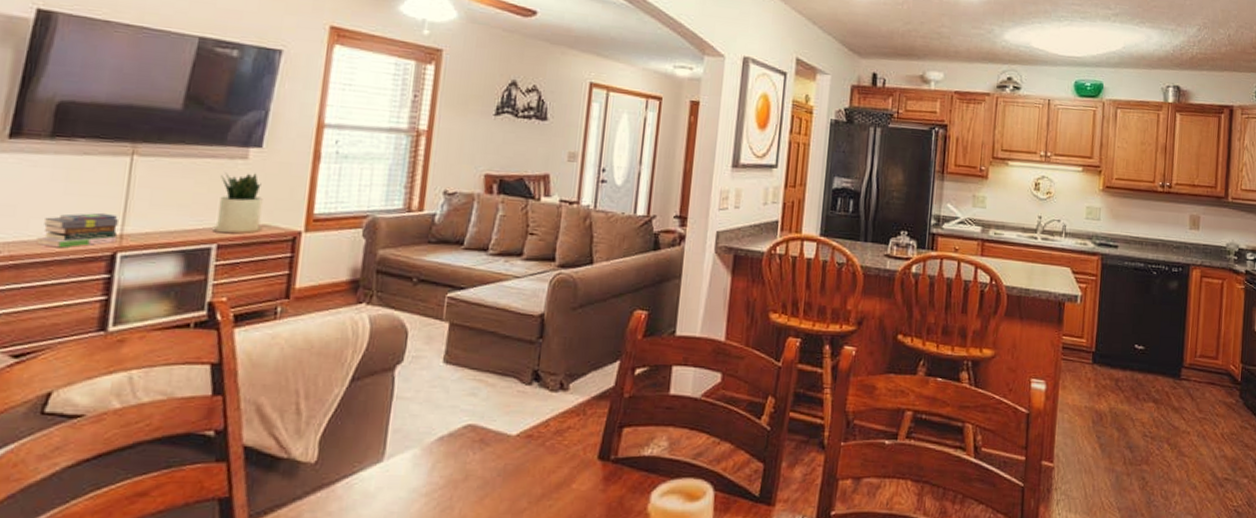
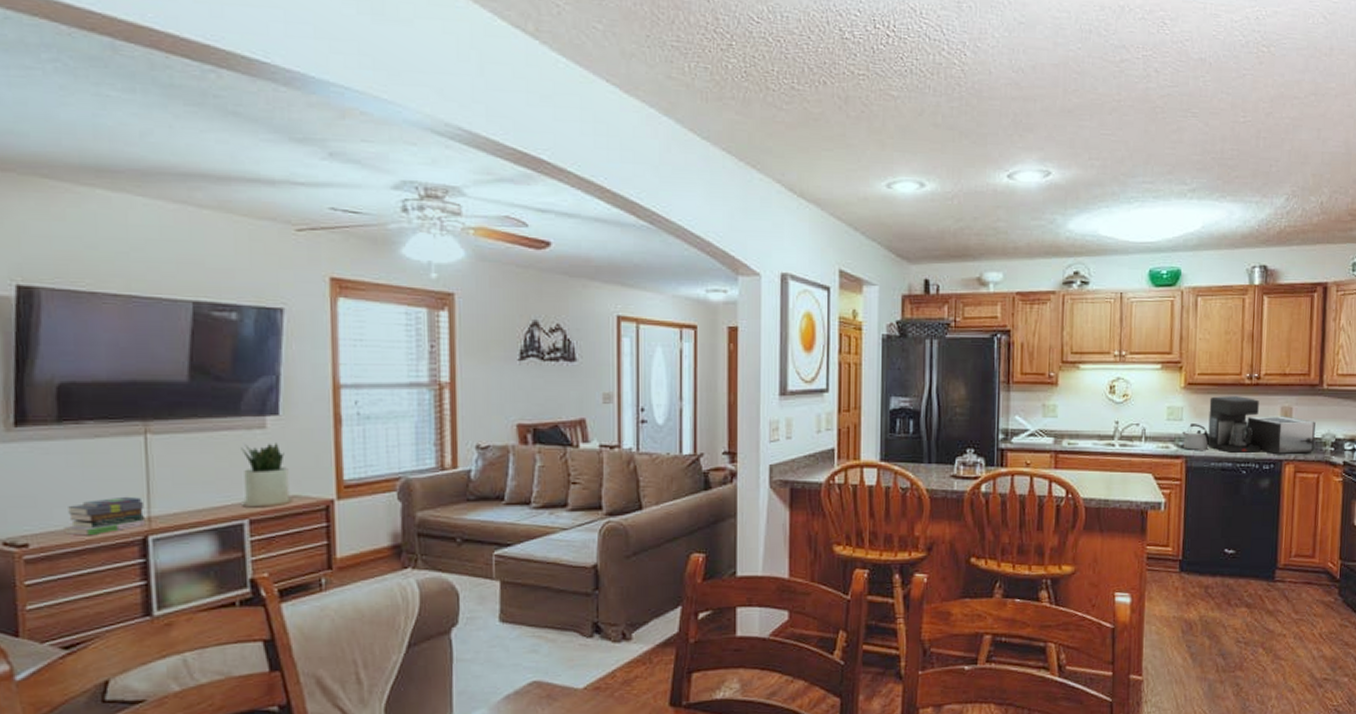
kettle: none [1099,224,1124,251] -> present [1182,424,1209,451]
coffee maker: none [1122,200,1170,256] -> present [1207,396,1261,454]
toaster: none [1158,222,1221,261] -> present [1247,416,1315,455]

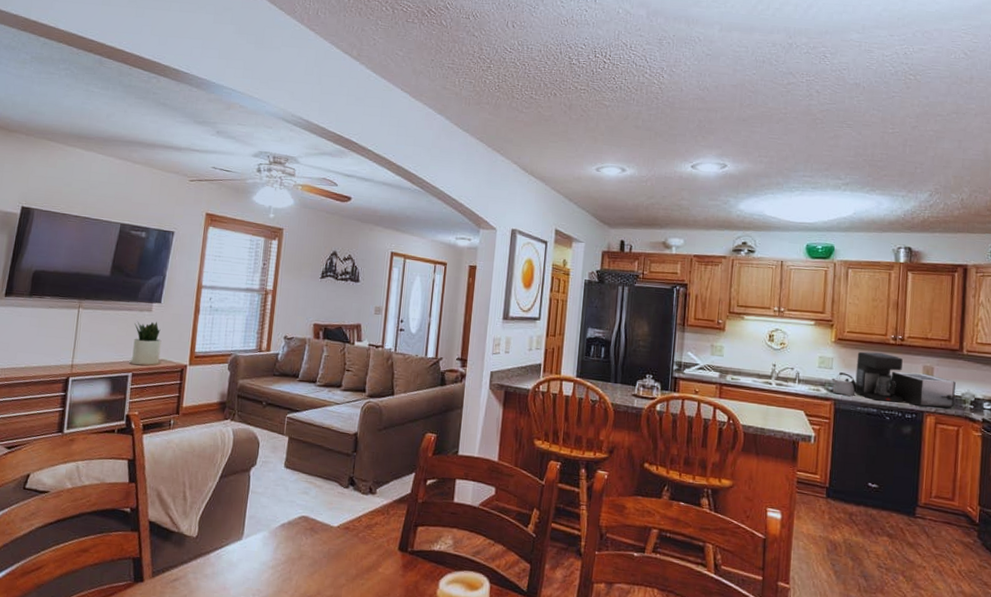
books: present [64,496,146,536] -> none [21,349,70,374]

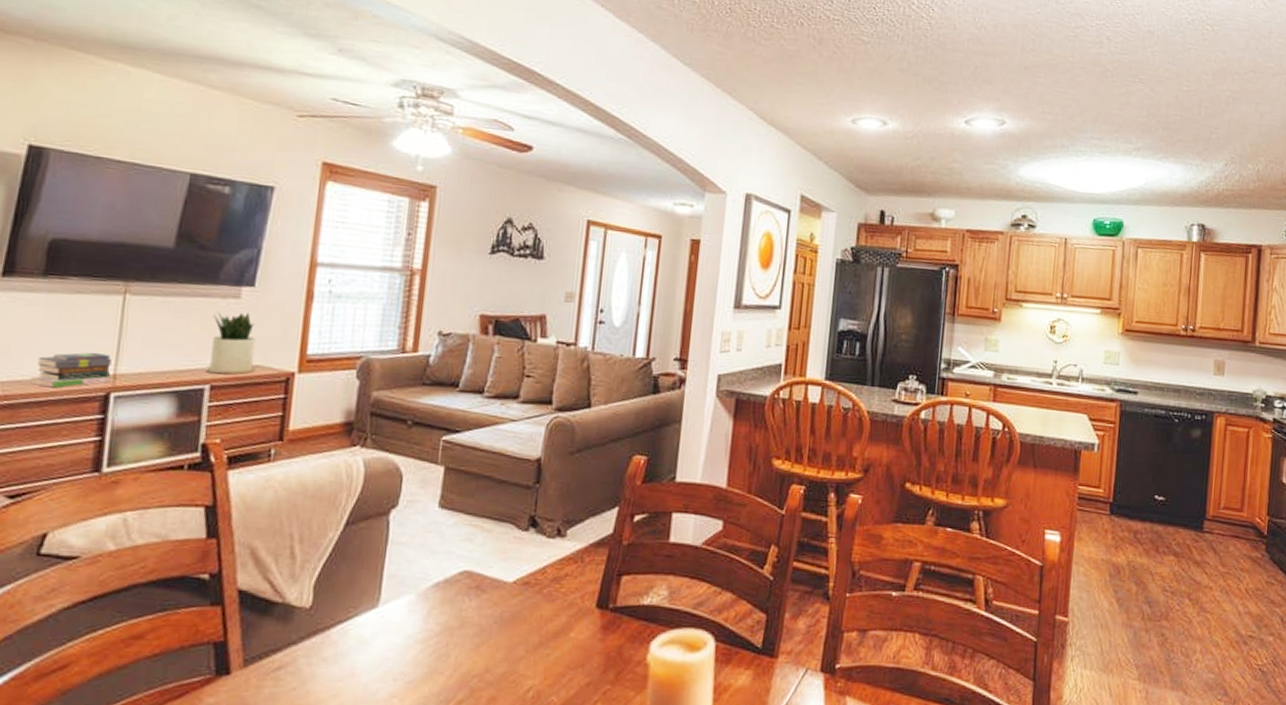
books: none [21,349,70,374] -> present [30,352,111,388]
kettle: present [832,372,856,397] -> none [1118,369,1144,397]
coffee maker: present [854,351,904,403] -> none [1142,344,1193,403]
toaster: present [891,372,956,409] -> none [1180,367,1247,408]

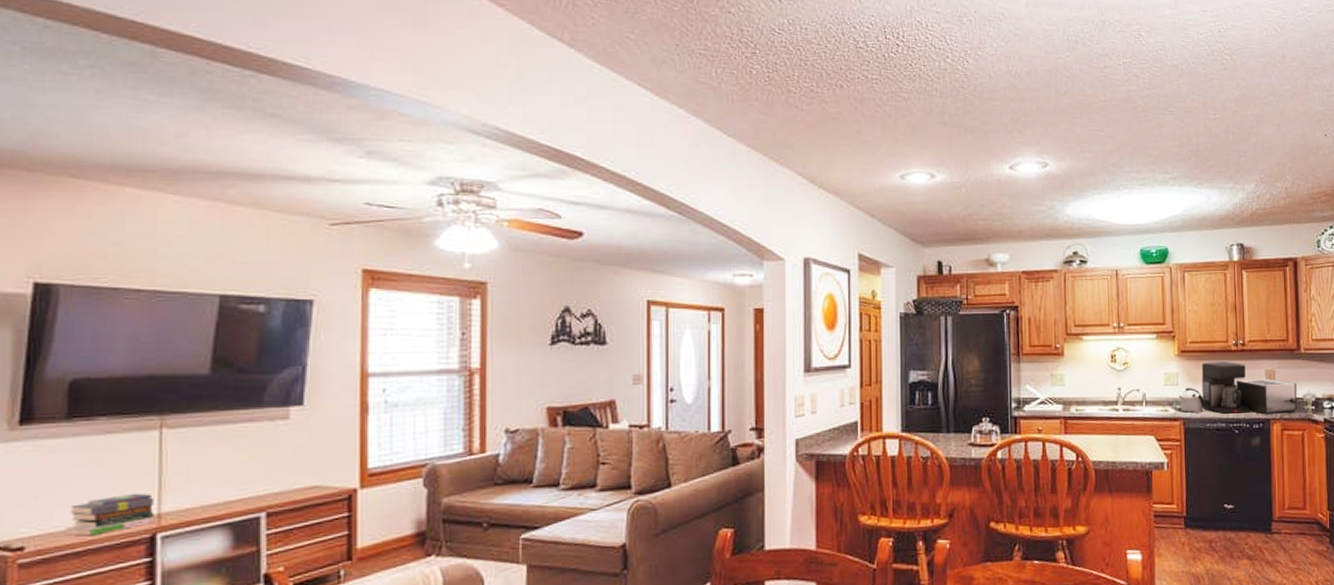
planter: present [204,312,256,376] -> none [257,433,314,500]
kettle: none [1118,369,1144,397] -> present [1179,388,1203,413]
coffee maker: none [1142,344,1193,403] -> present [1201,362,1250,415]
toaster: none [1180,367,1247,408] -> present [1236,378,1297,415]

